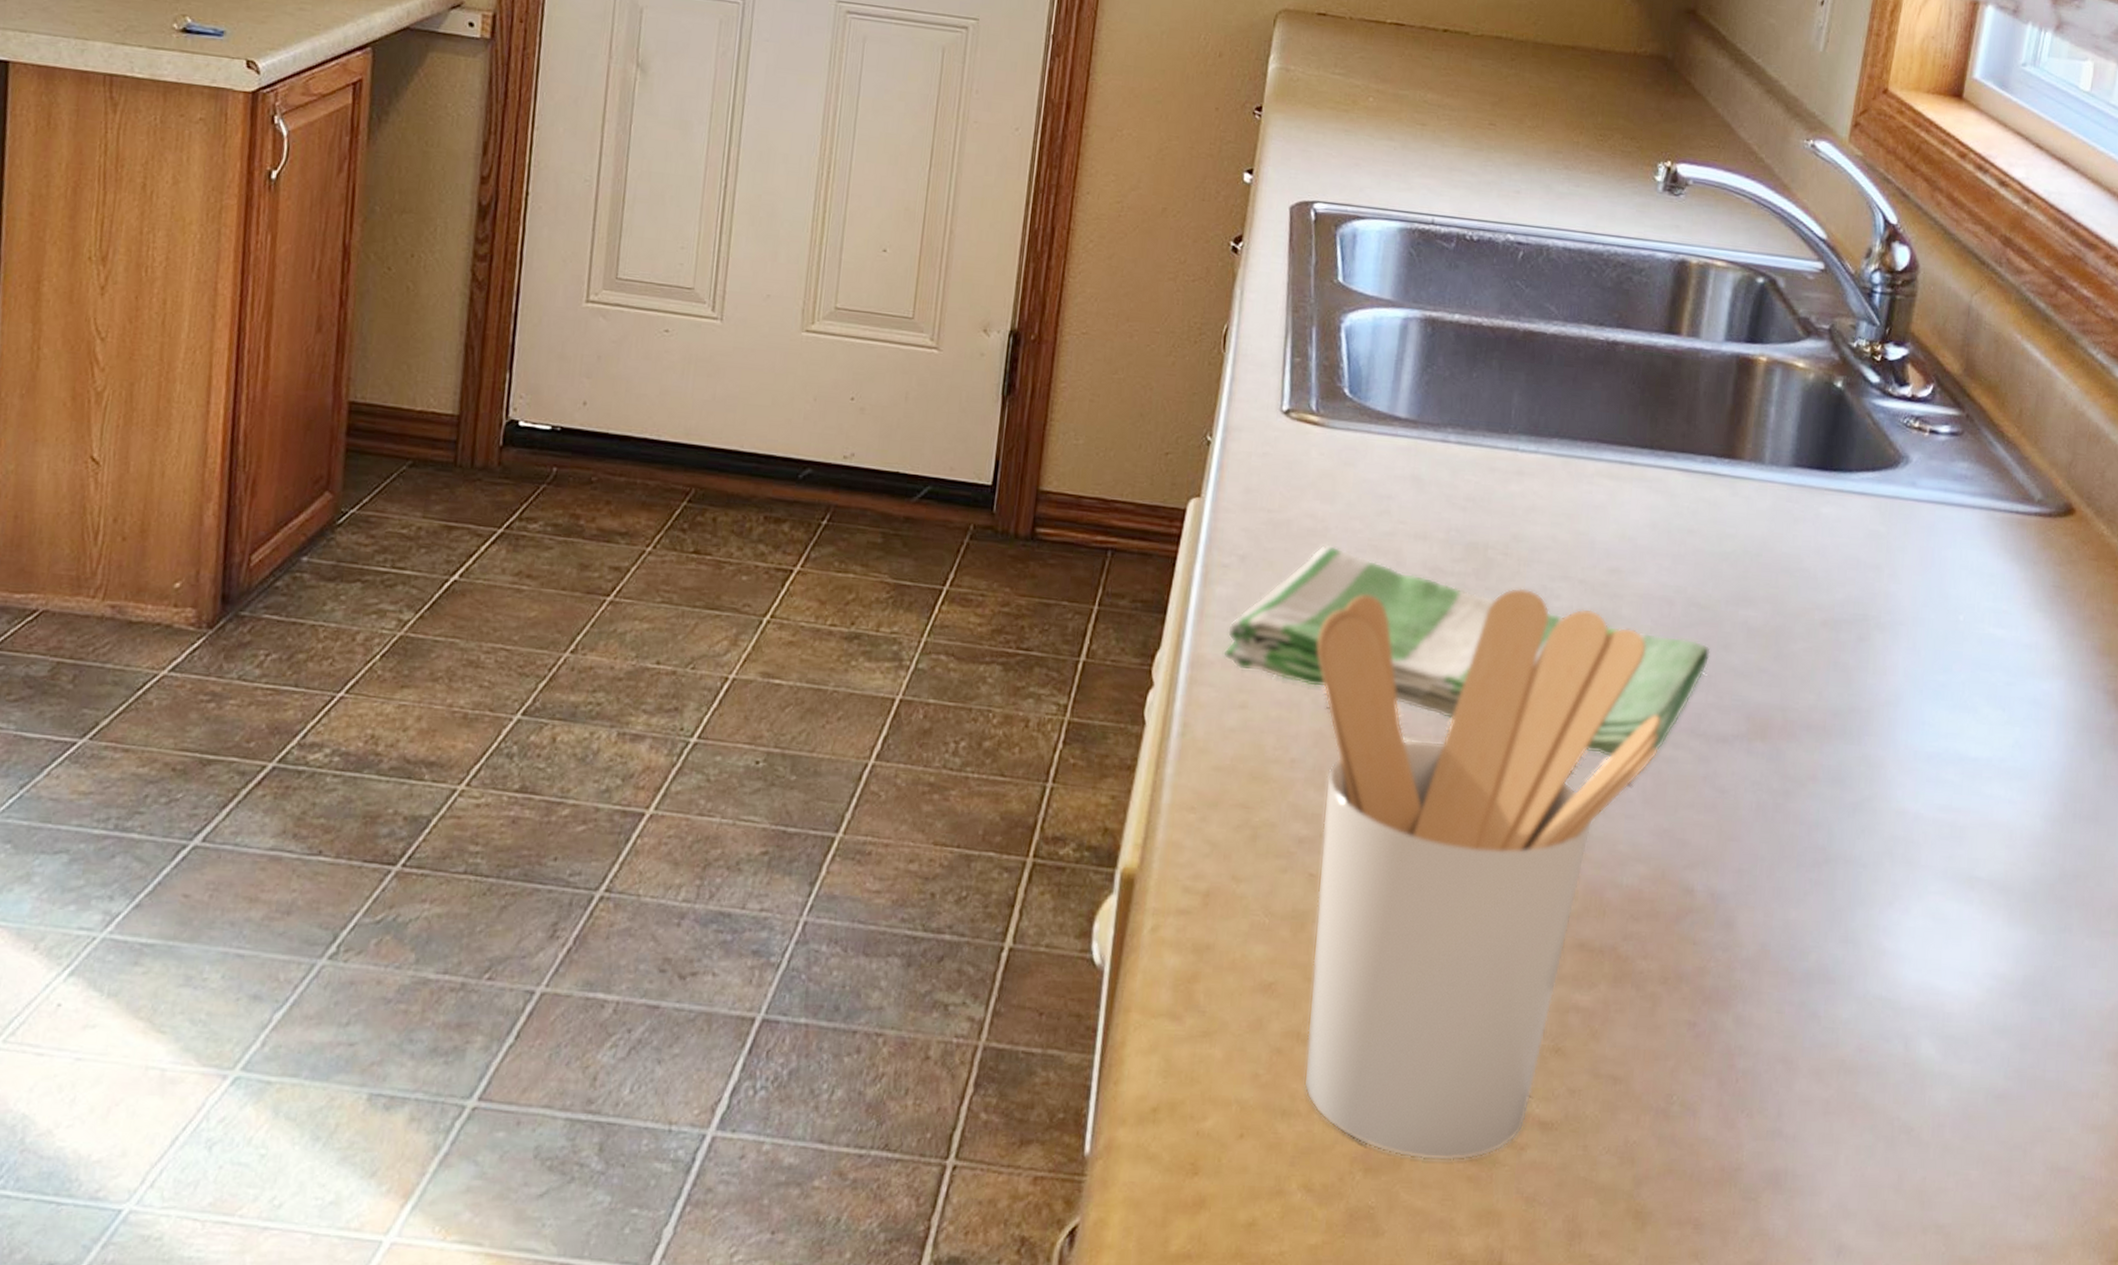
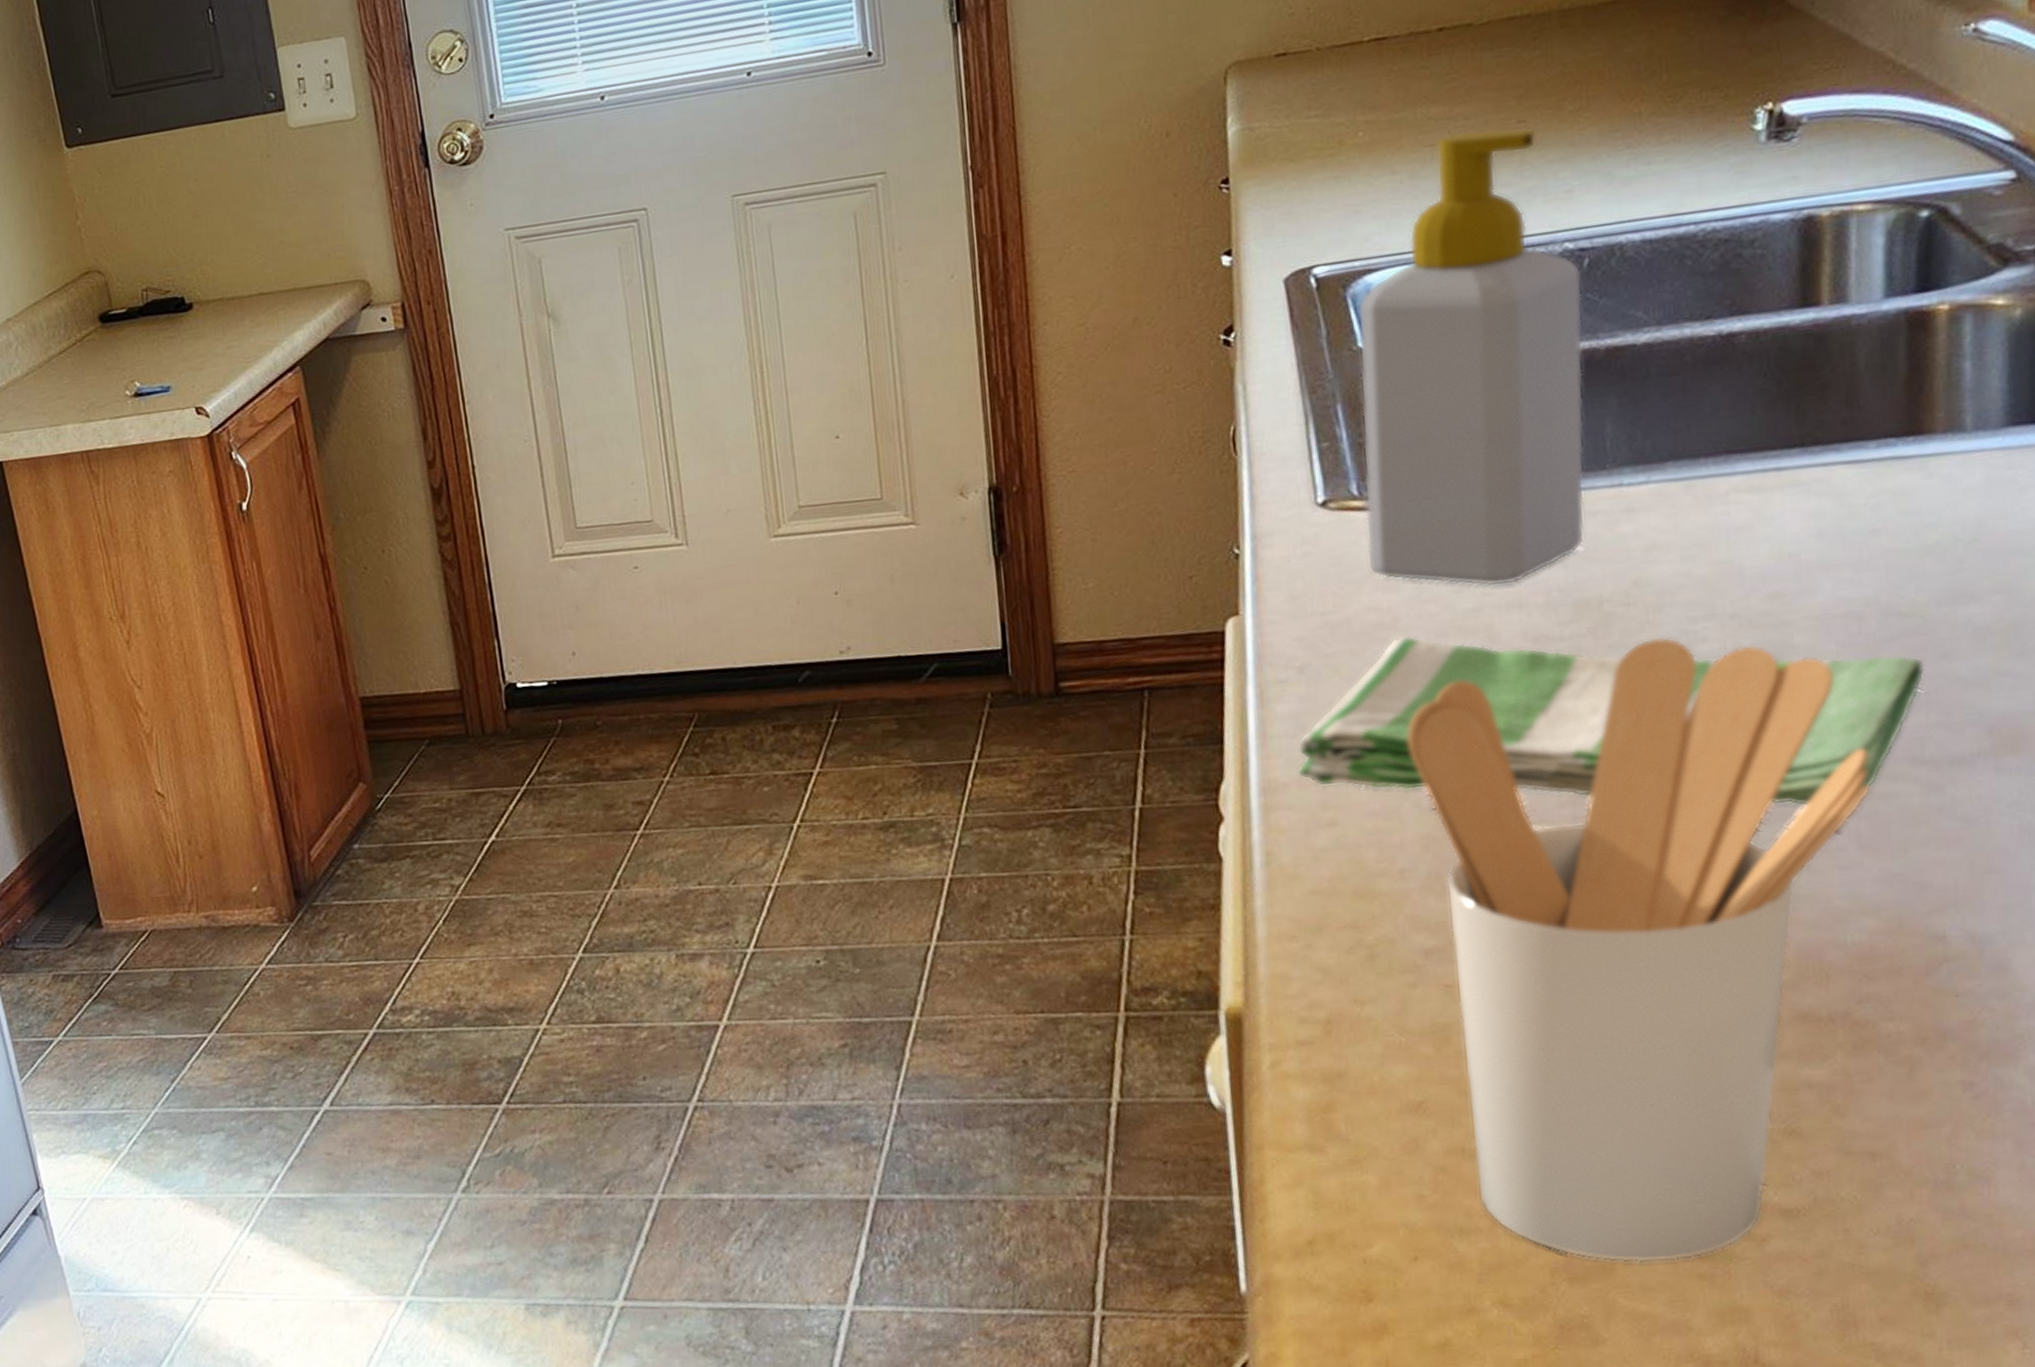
soap bottle: none [1312,119,1516,518] -> present [1357,127,1585,587]

